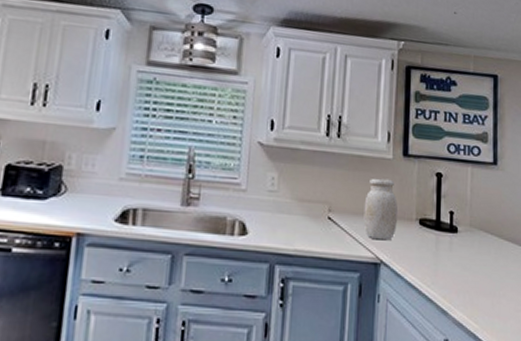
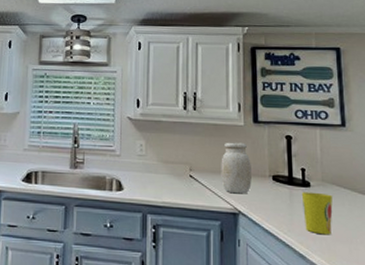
cup: none [448,238,479,288] -> present [301,192,333,235]

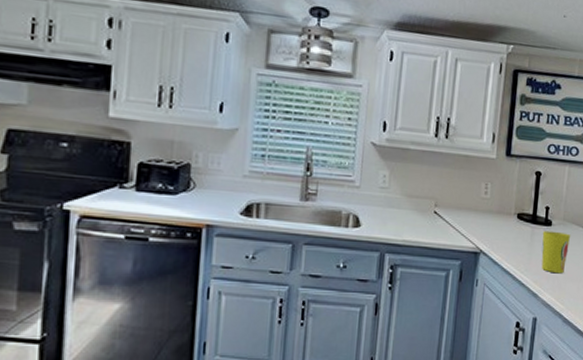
jar: present [221,142,253,193] -> none [466,176,499,231]

